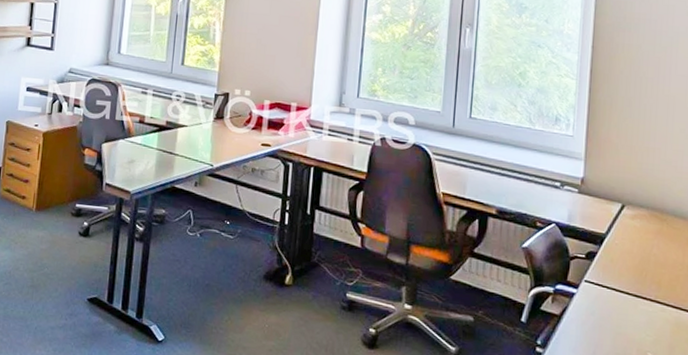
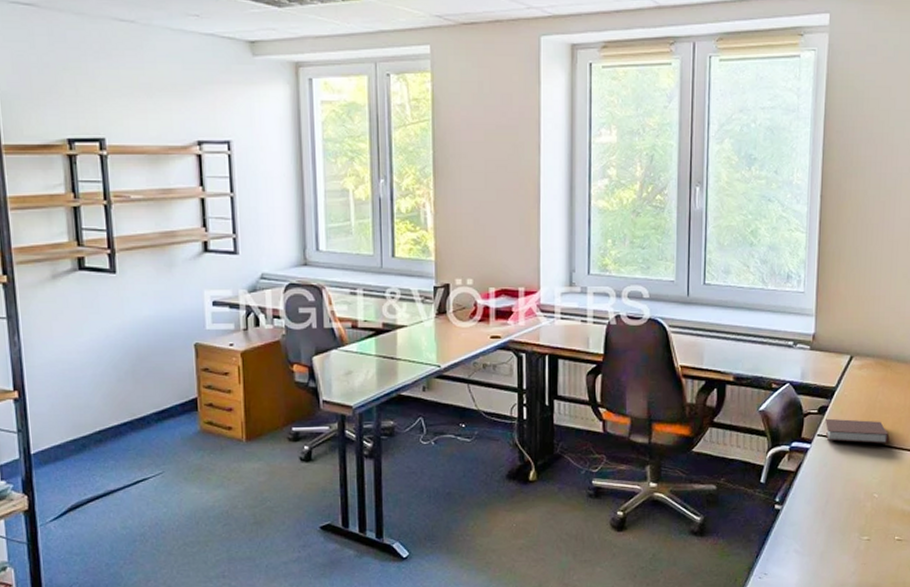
notebook: none [594,265,666,301] -> present [825,418,890,444]

